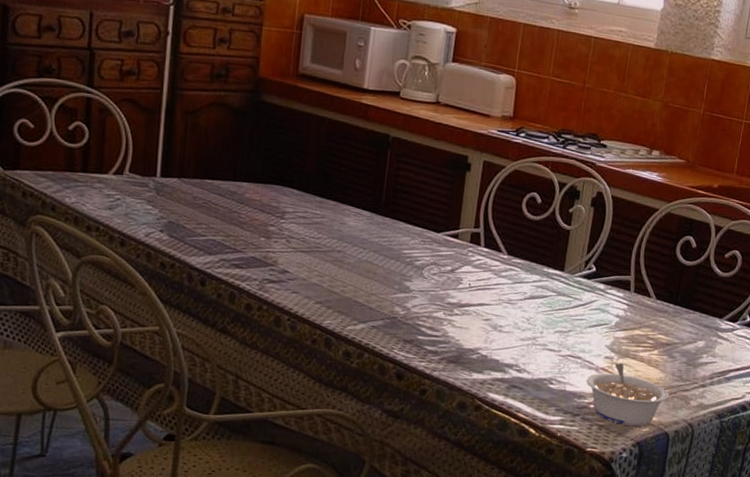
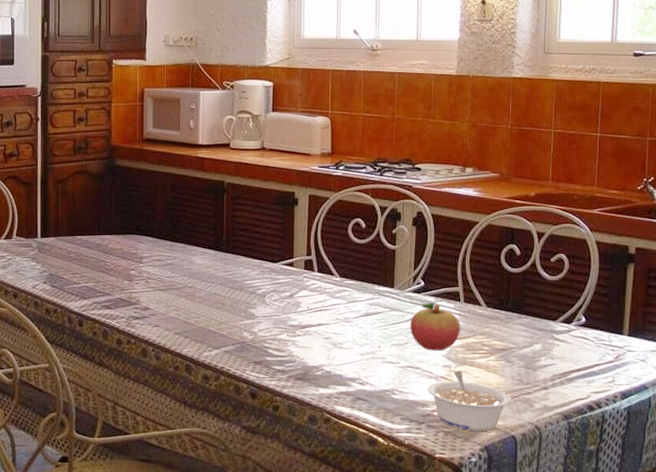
fruit: none [575,289,628,342] -> present [409,302,460,351]

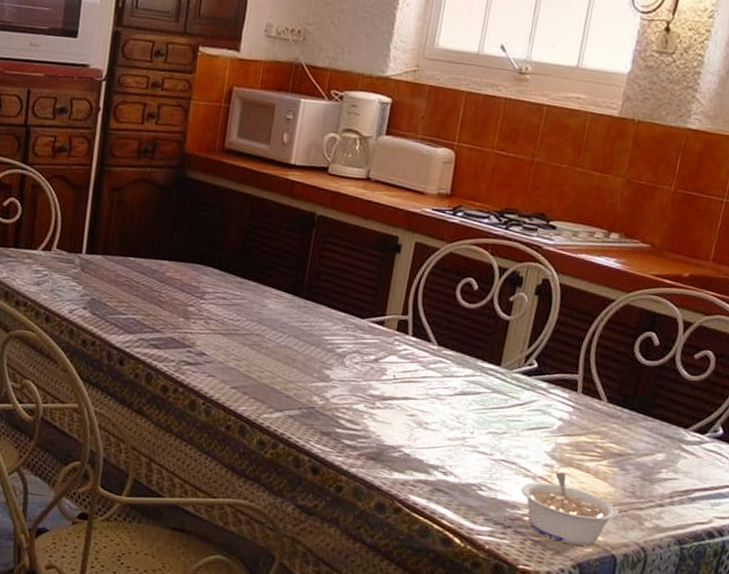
fruit: present [409,302,460,351] -> none [512,388,573,447]

